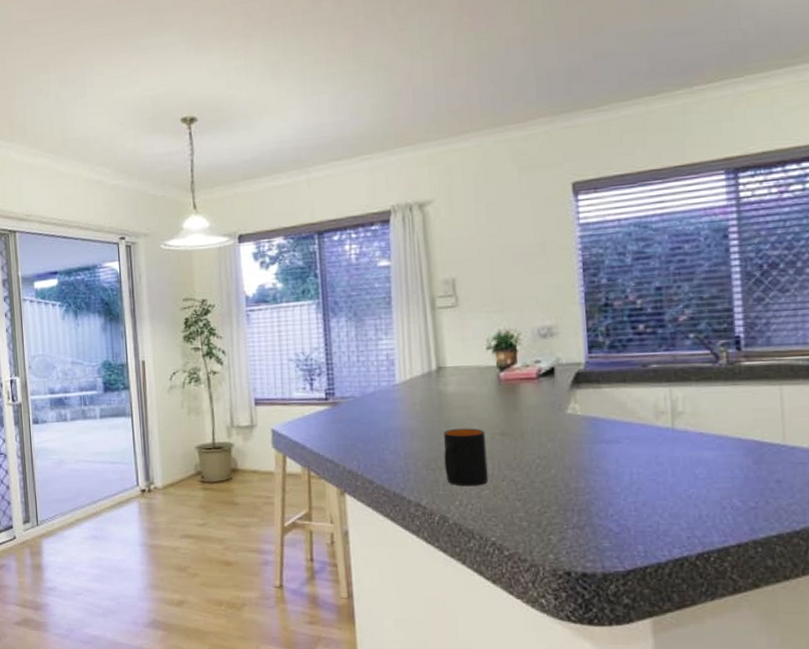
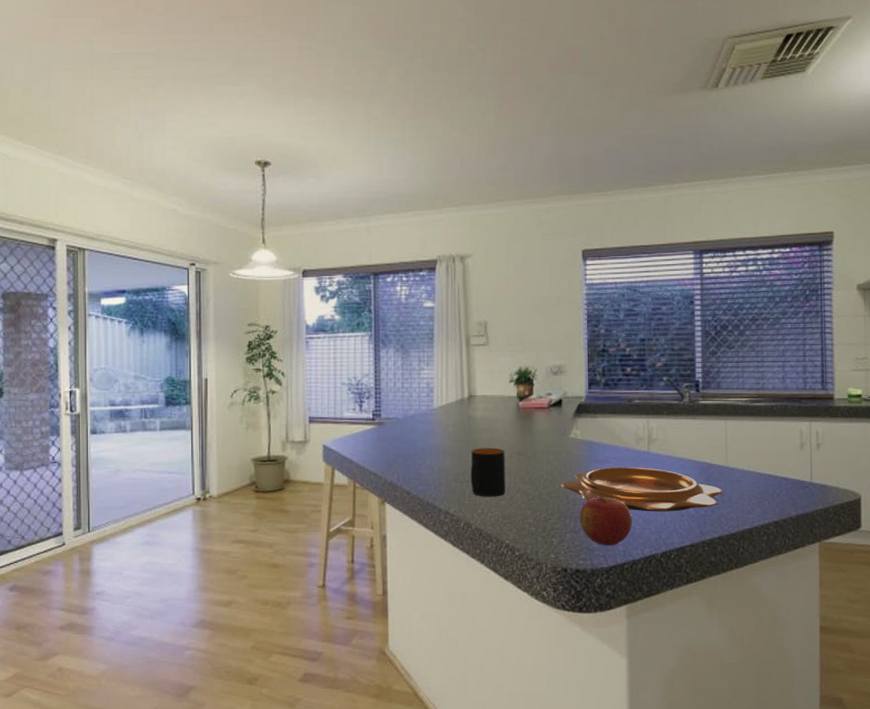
decorative bowl: none [557,448,781,503] -> present [561,467,723,512]
apple: none [583,484,655,546] -> present [579,496,632,546]

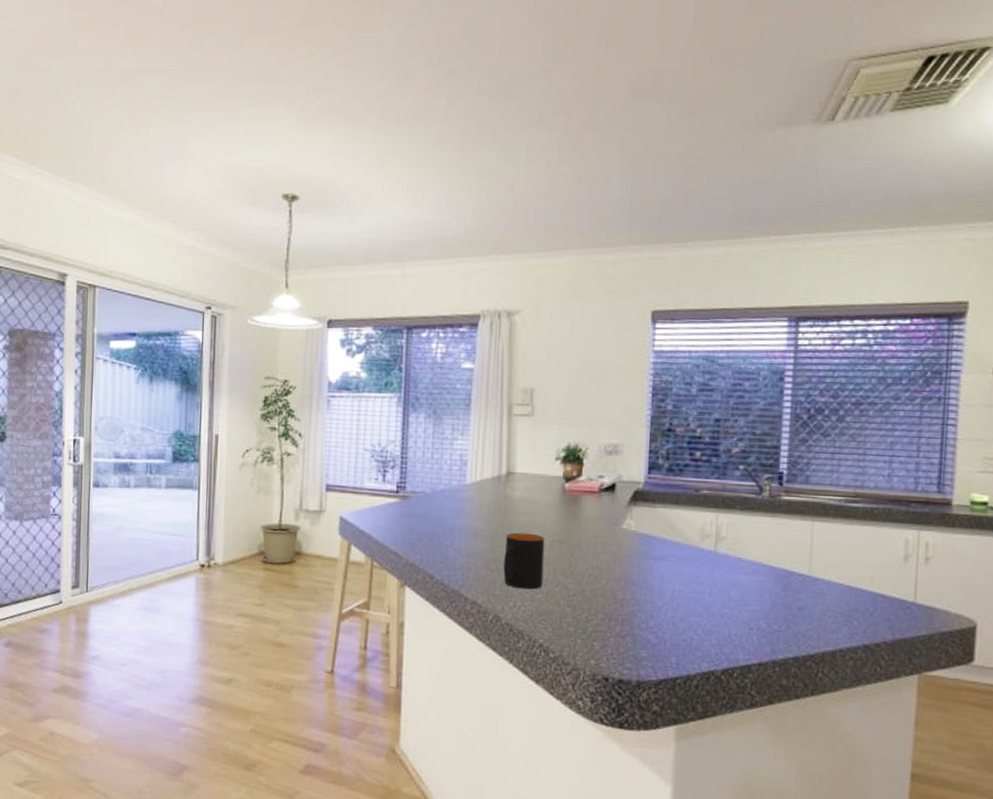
decorative bowl: present [561,467,723,512] -> none [607,566,803,623]
apple: present [579,496,632,546] -> none [627,598,690,657]

